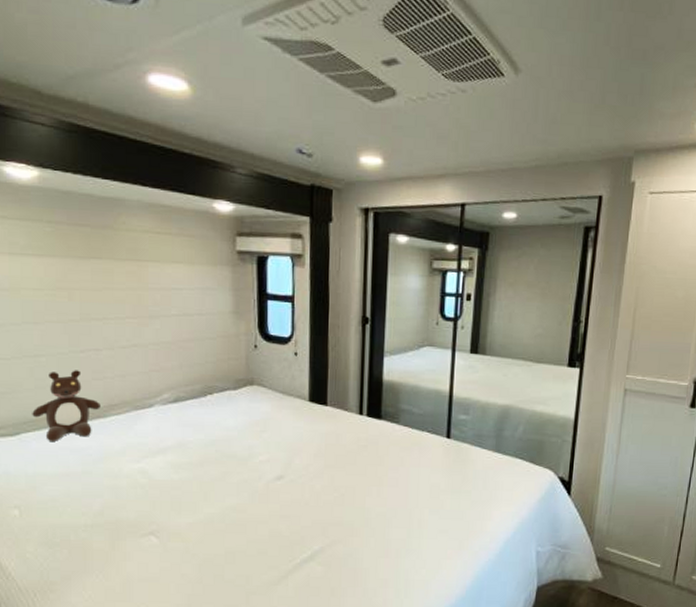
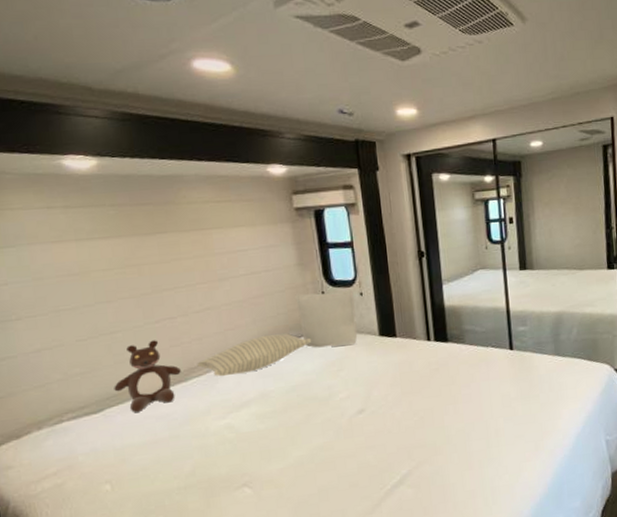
pillow: none [117,382,238,419] -> present [197,333,312,377]
pillow: none [226,344,288,407] -> present [295,290,358,348]

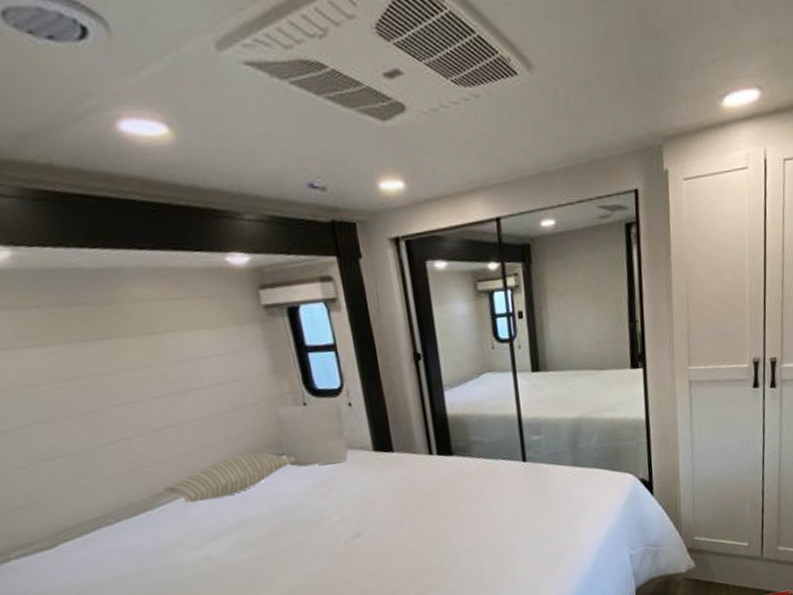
stuffed animal: present [114,340,181,412] -> none [66,464,145,546]

